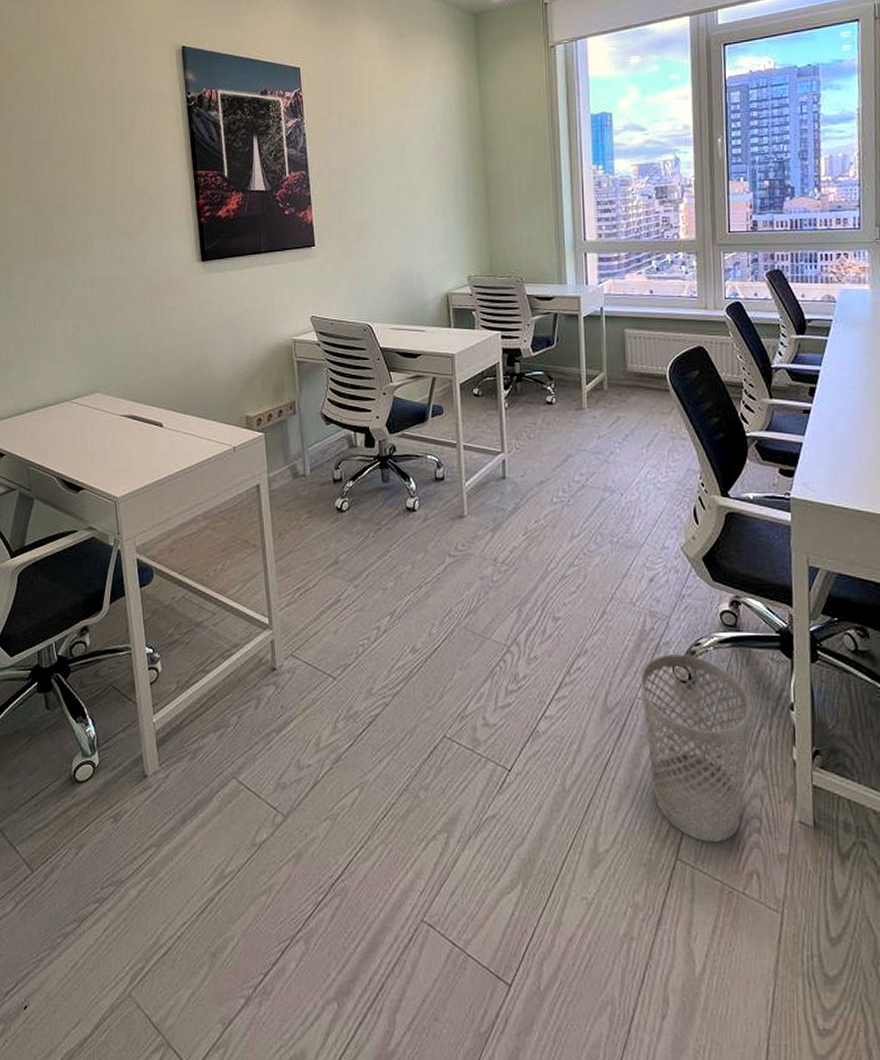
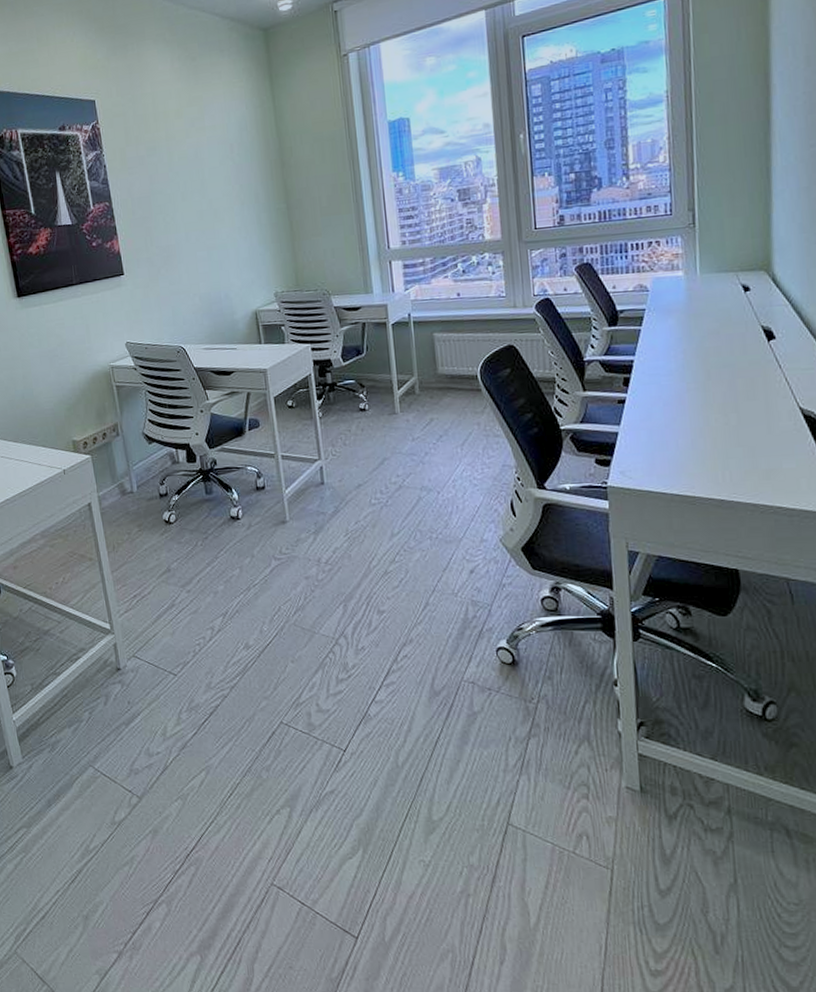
wastebasket: present [641,653,751,843] -> none [465,638,575,809]

